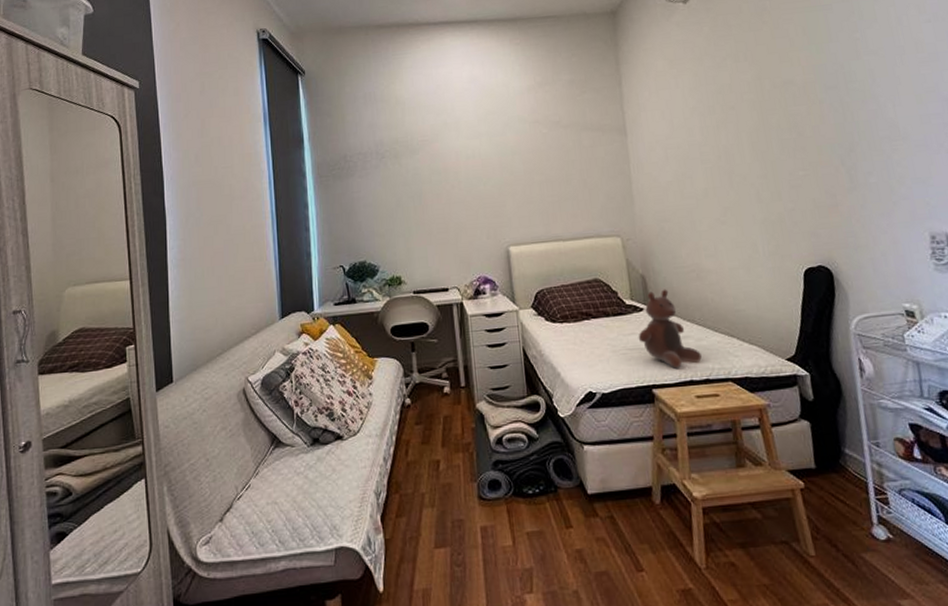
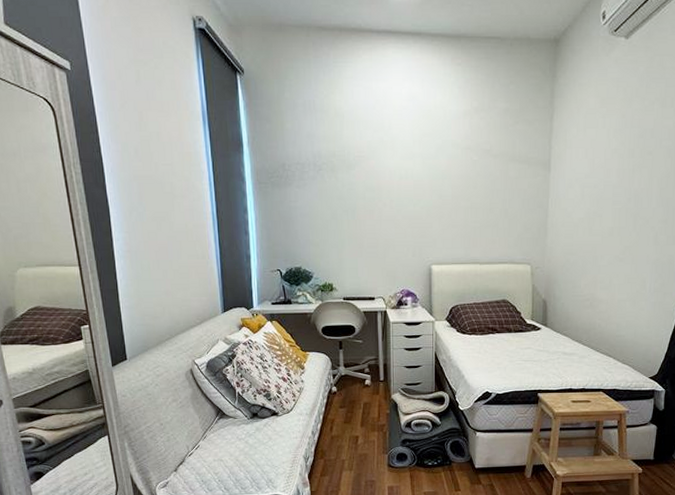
stuffed bear: present [638,289,702,369] -> none [532,313,582,378]

